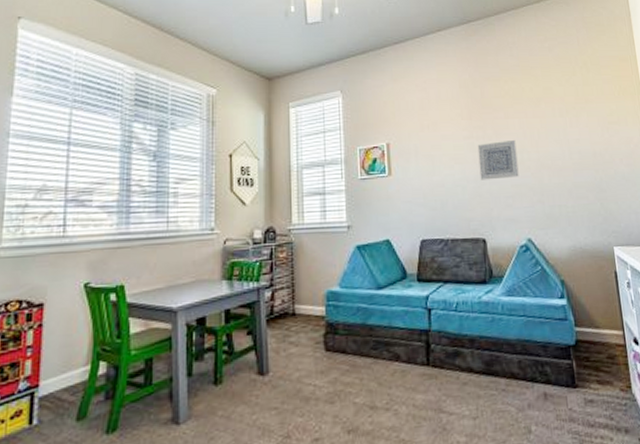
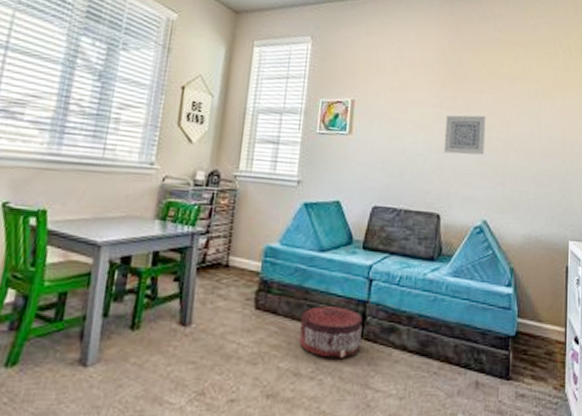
pouf: none [369,339,430,388] -> present [299,306,363,358]

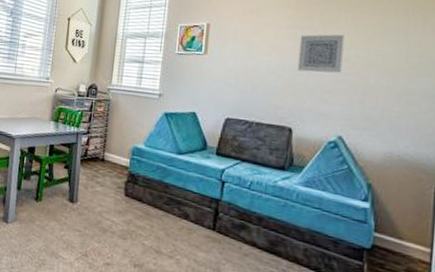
pouf: present [299,306,363,358] -> none [160,199,216,245]

